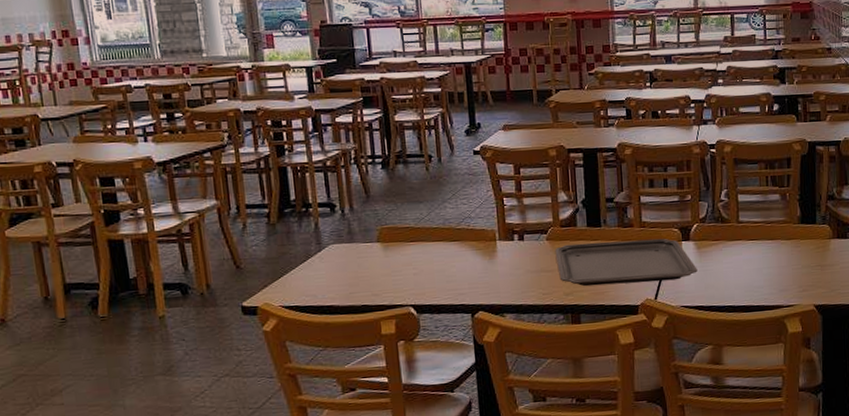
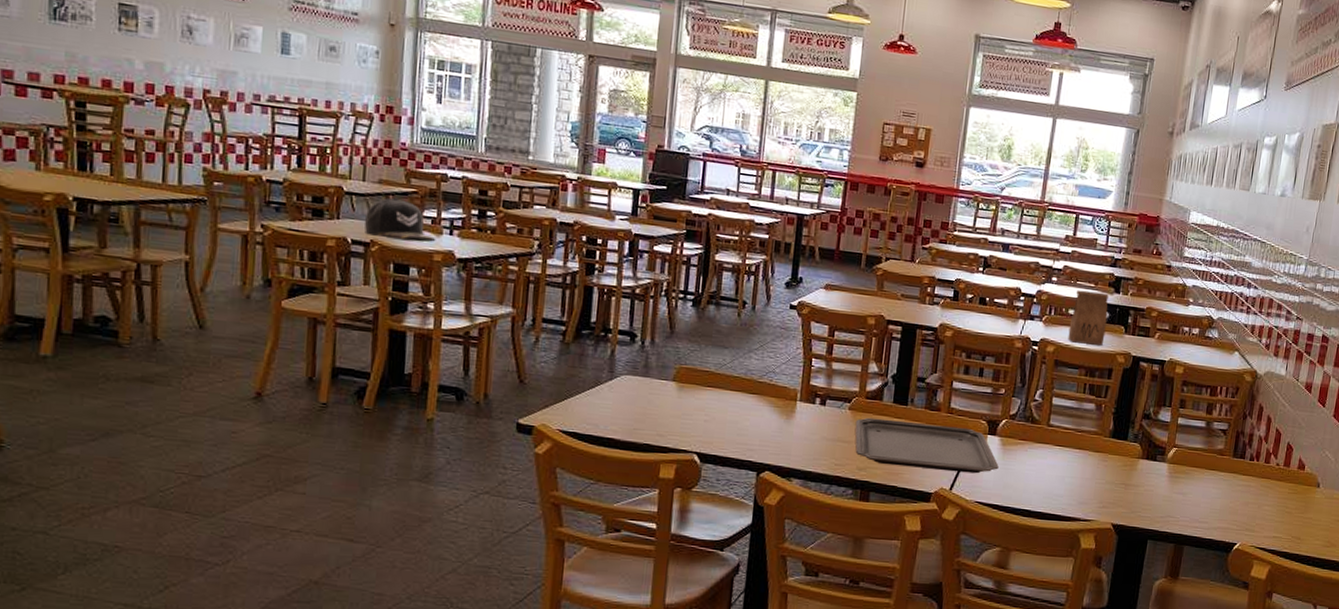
baseball cap: none [63,116,133,155] -> present [364,197,436,242]
paper bag: none [742,86,778,139] -> present [1068,290,1109,346]

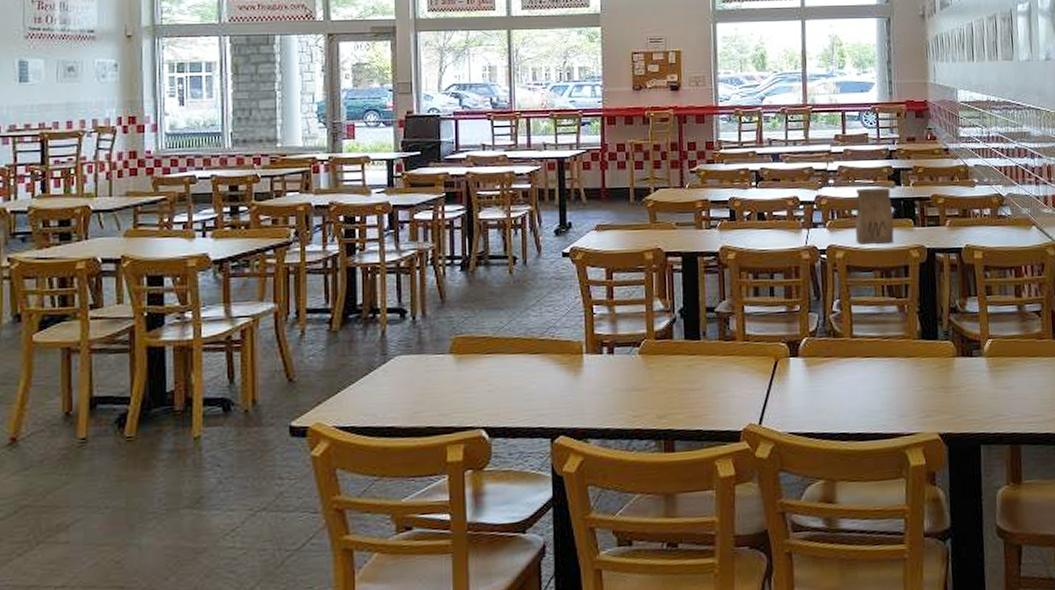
baseball cap: present [364,197,436,242] -> none [113,208,189,251]
tray: present [855,417,999,474] -> none [648,353,807,408]

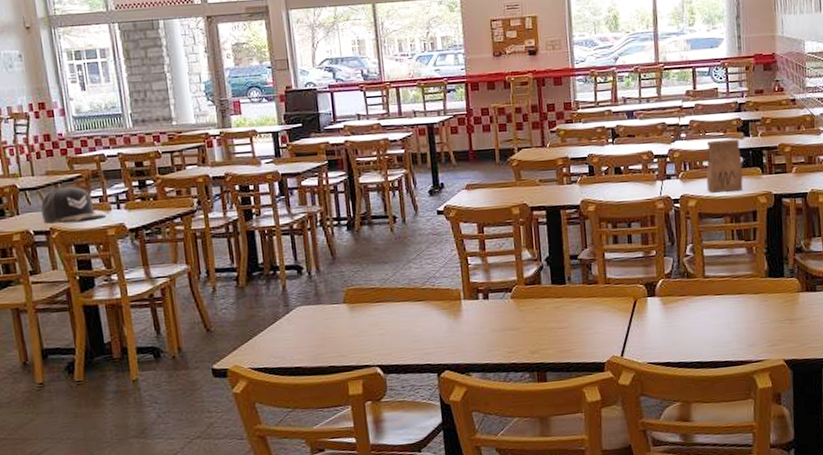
baseball cap: none [113,208,189,251] -> present [41,185,107,224]

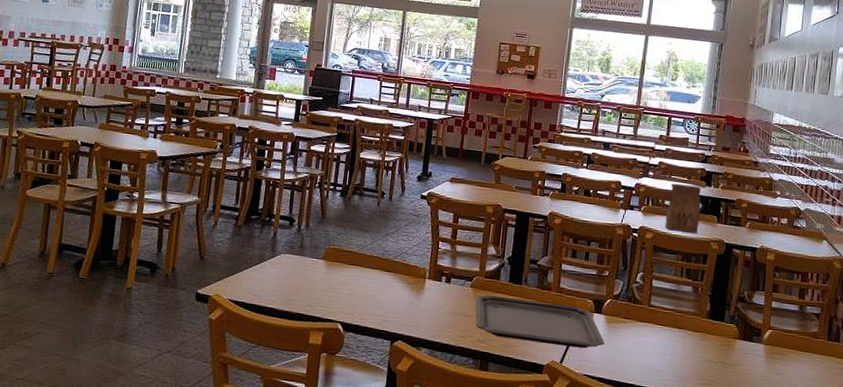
baseball cap: present [41,185,107,224] -> none [91,109,144,143]
tray: none [520,294,664,344] -> present [476,294,605,349]

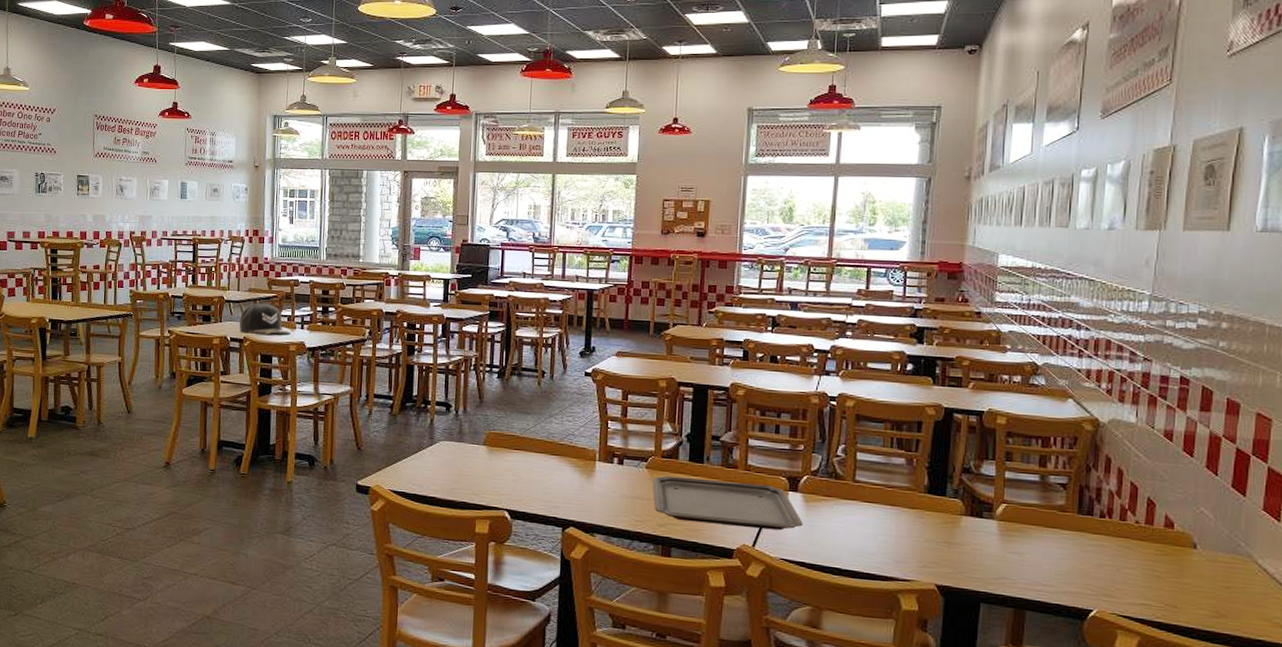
baseball cap: none [91,109,144,143] -> present [239,302,291,336]
paper bag: present [665,183,701,233] -> none [868,343,912,398]

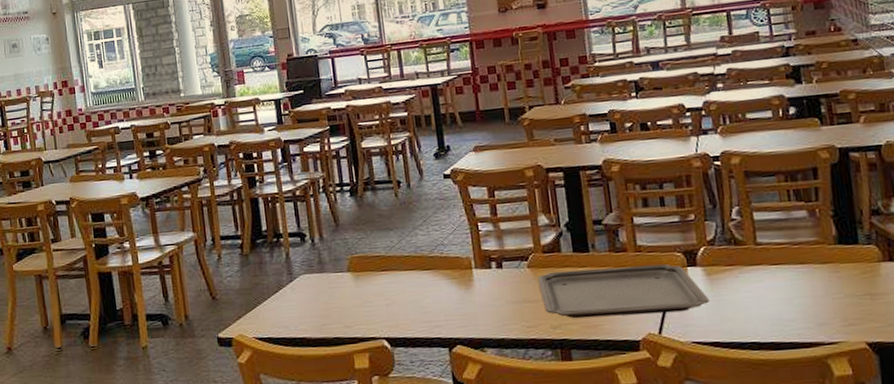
baseball cap: present [239,302,291,336] -> none [62,157,120,194]

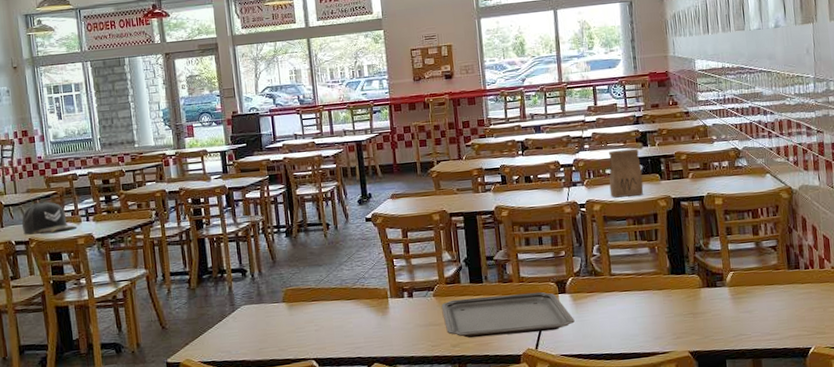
baseball cap: none [62,157,120,194] -> present [21,201,78,235]
paper bag: none [748,86,798,148] -> present [608,148,644,198]

